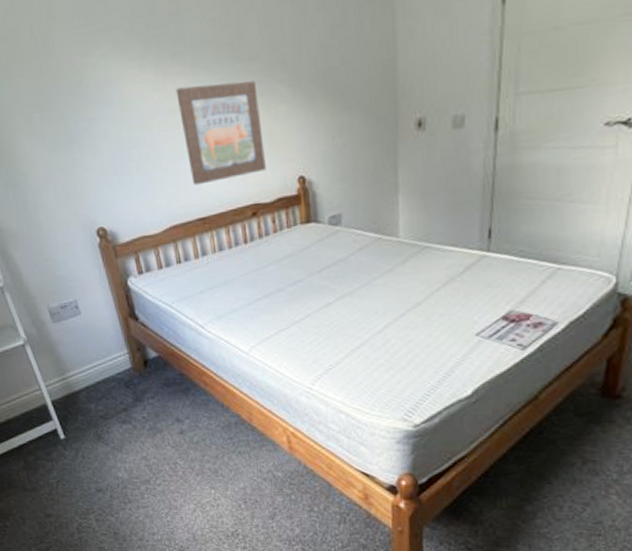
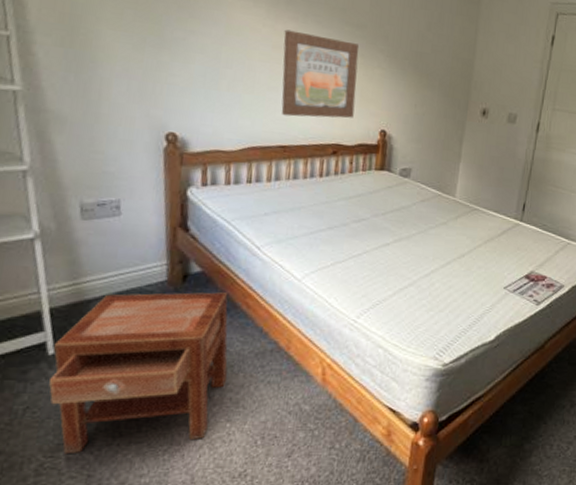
nightstand: none [63,373,202,517] -> present [49,292,228,455]

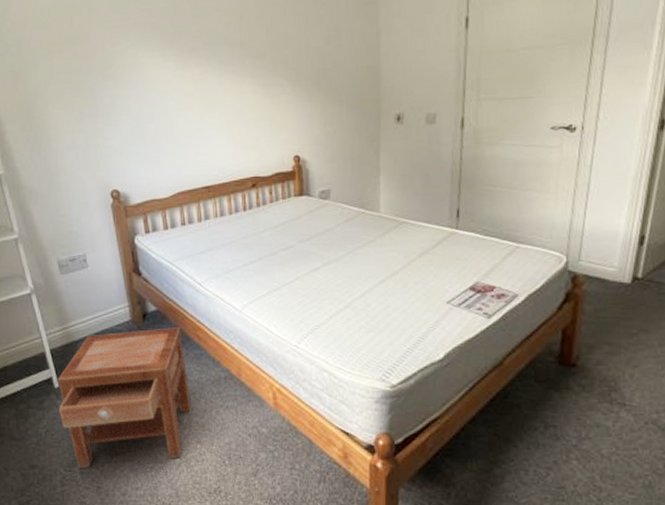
wall art: present [281,29,359,118] -> none [192,74,266,158]

